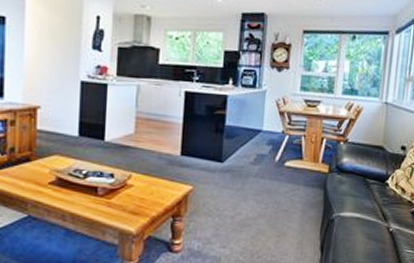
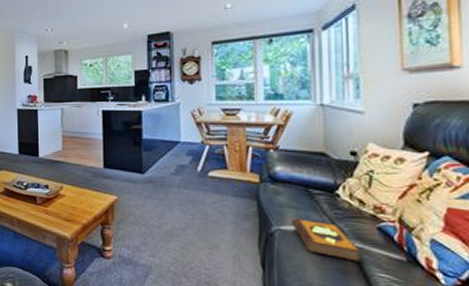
hardback book: none [348,205,398,241] -> present [290,218,362,262]

